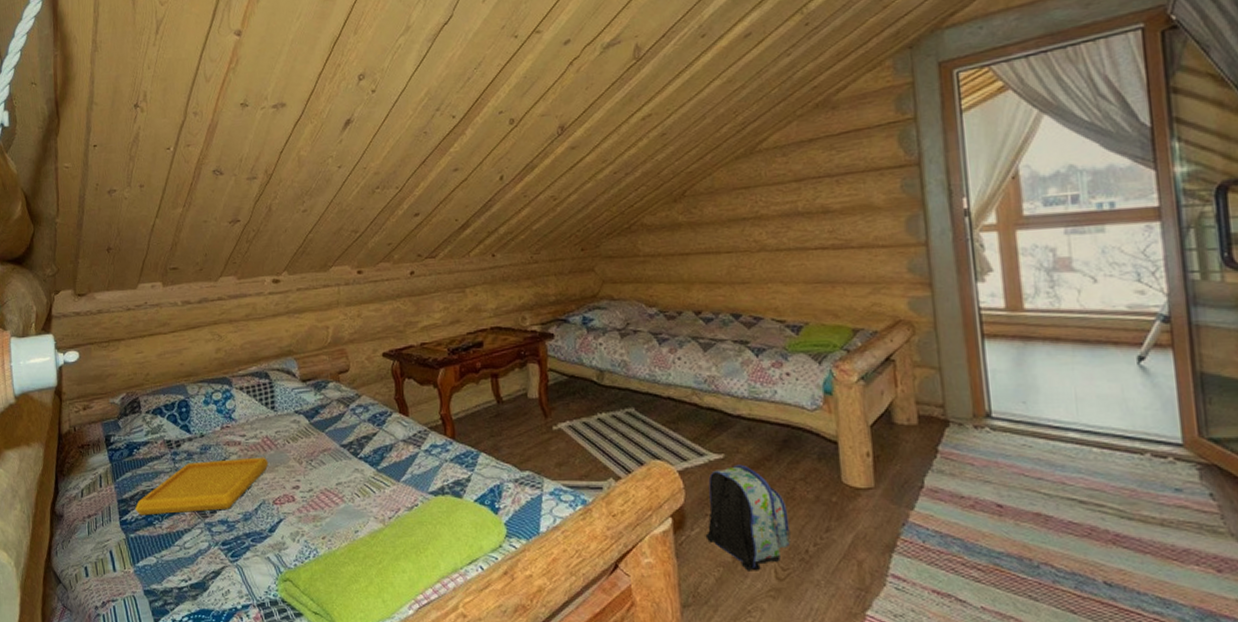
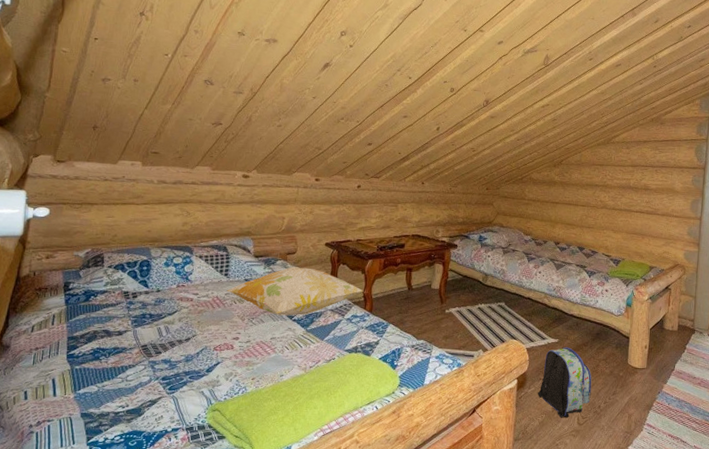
serving tray: present [135,457,269,516] -> none [84,311,215,352]
decorative pillow: none [276,387,440,453] -> present [226,266,364,316]

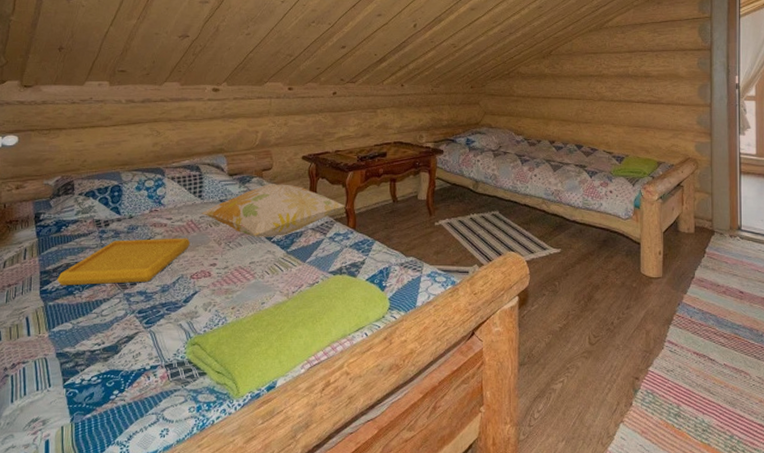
serving tray: none [84,311,215,352] -> present [57,238,191,286]
backpack: present [537,347,592,418] -> none [541,257,602,338]

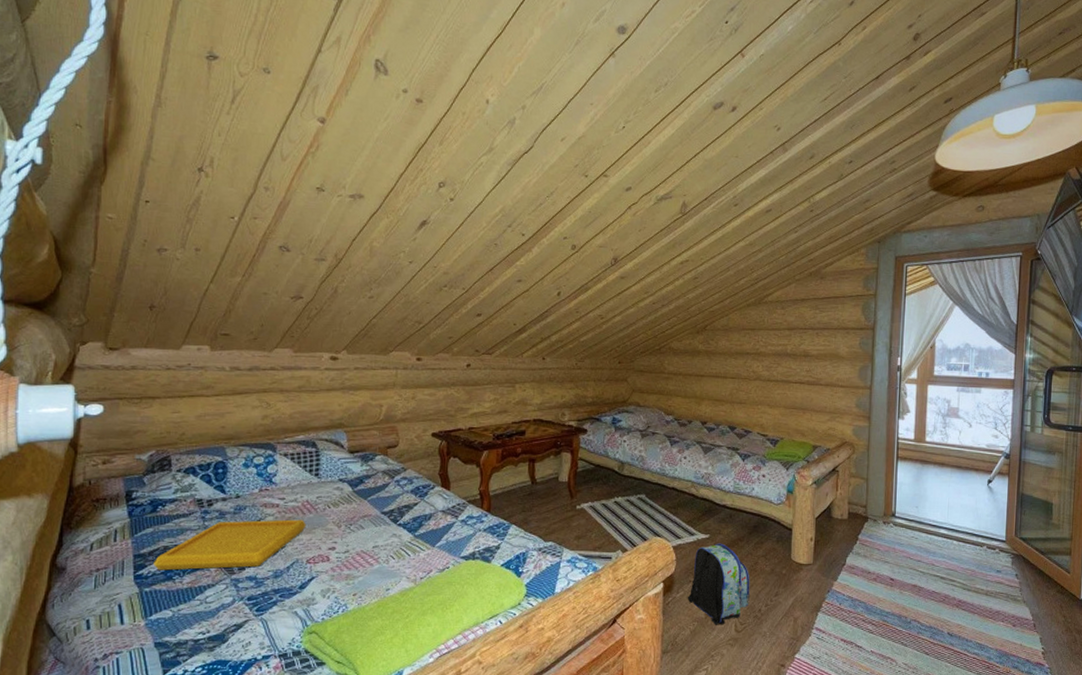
decorative pillow: present [201,184,346,237] -> none [318,462,480,520]
backpack: none [541,257,602,338] -> present [687,543,750,625]

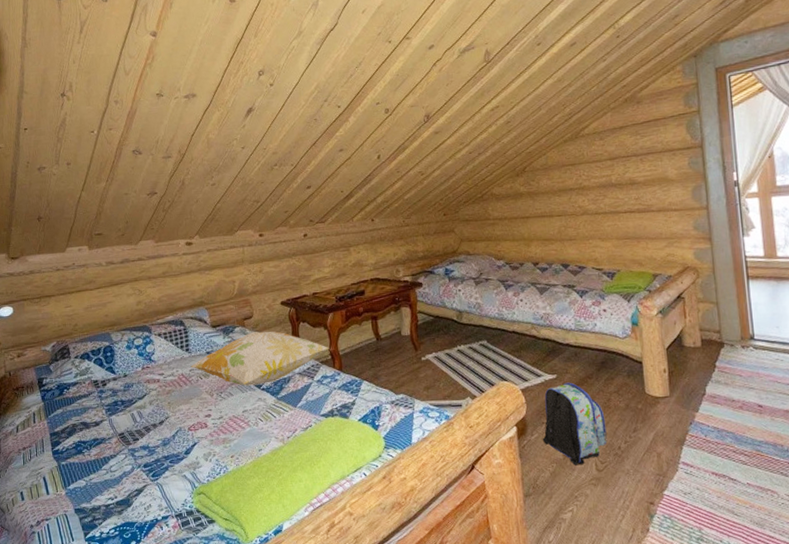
serving tray: present [153,519,307,571] -> none [66,391,184,446]
decorative pillow: none [318,462,480,520] -> present [190,331,330,386]

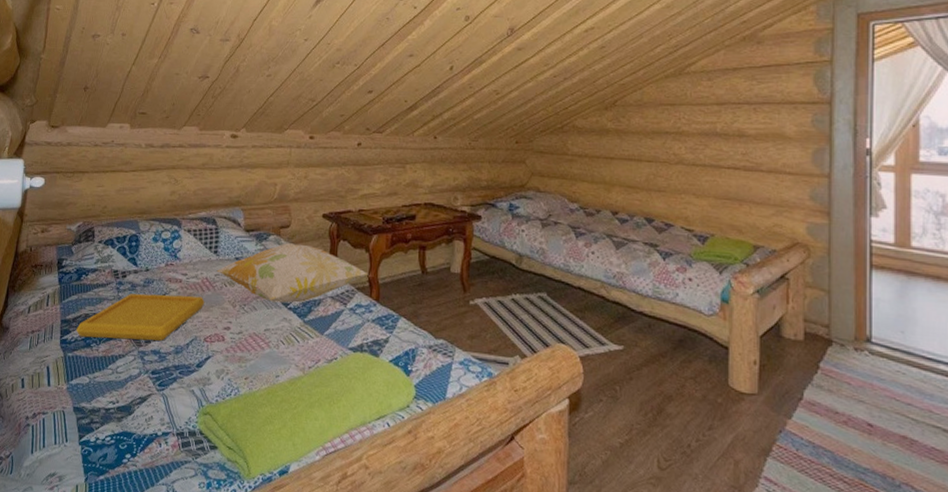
serving tray: none [66,391,184,446] -> present [76,293,205,341]
backpack: present [542,382,607,466] -> none [597,357,676,459]

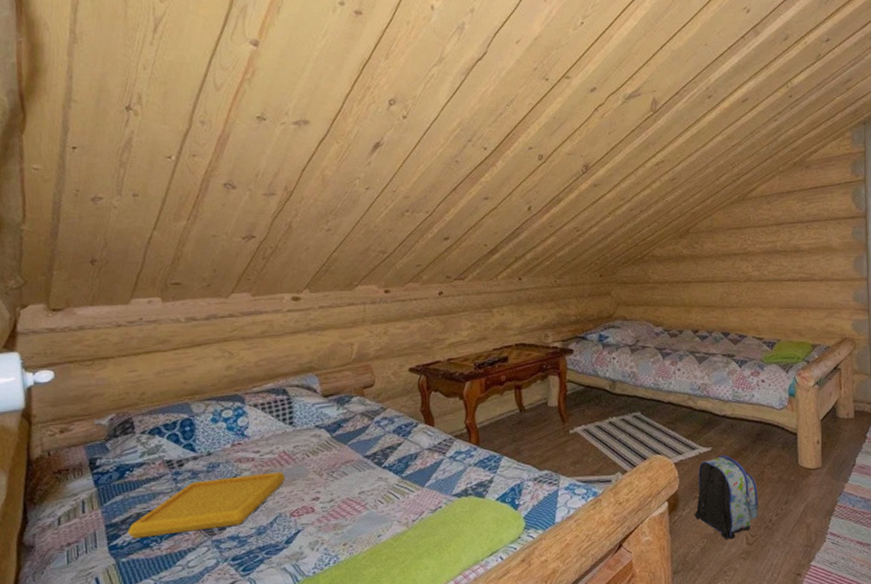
decorative pillow: present [216,243,369,303] -> none [295,401,465,464]
backpack: none [597,357,676,459] -> present [694,455,759,540]

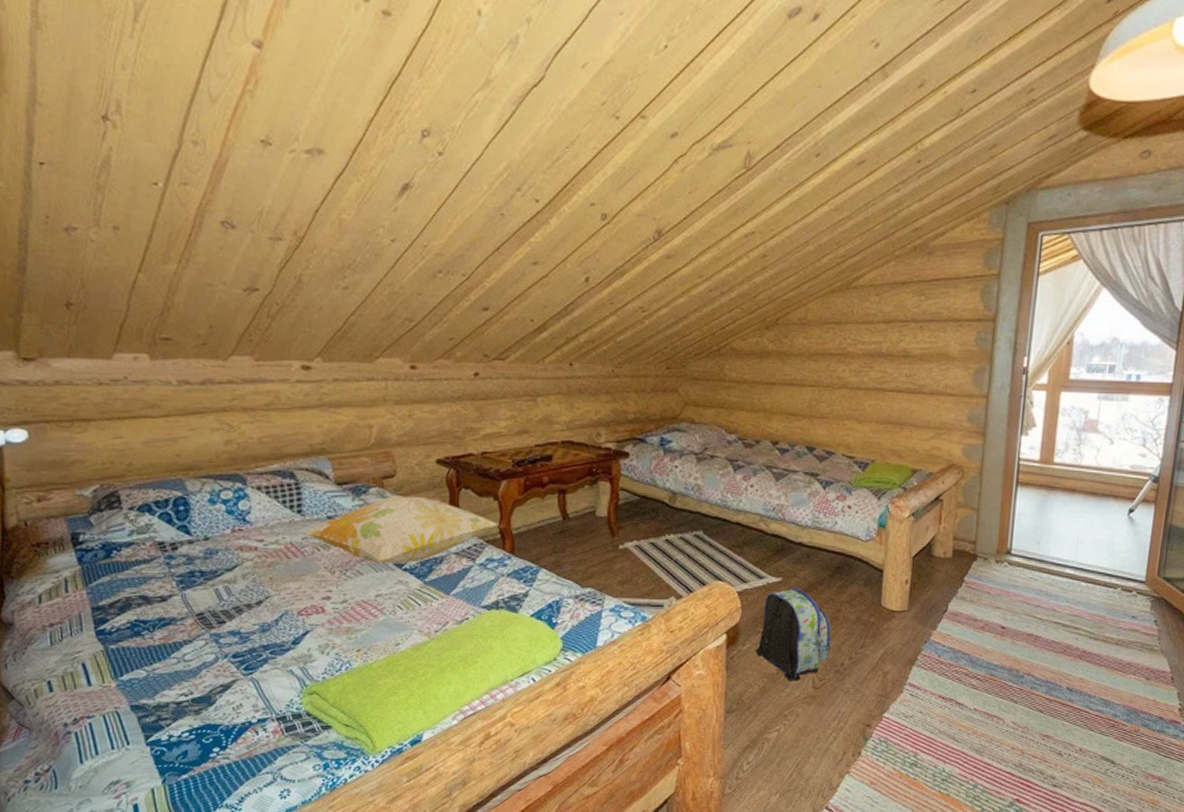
serving tray: present [127,471,286,539] -> none [116,564,293,625]
decorative pillow: none [295,401,465,464] -> present [303,495,499,564]

